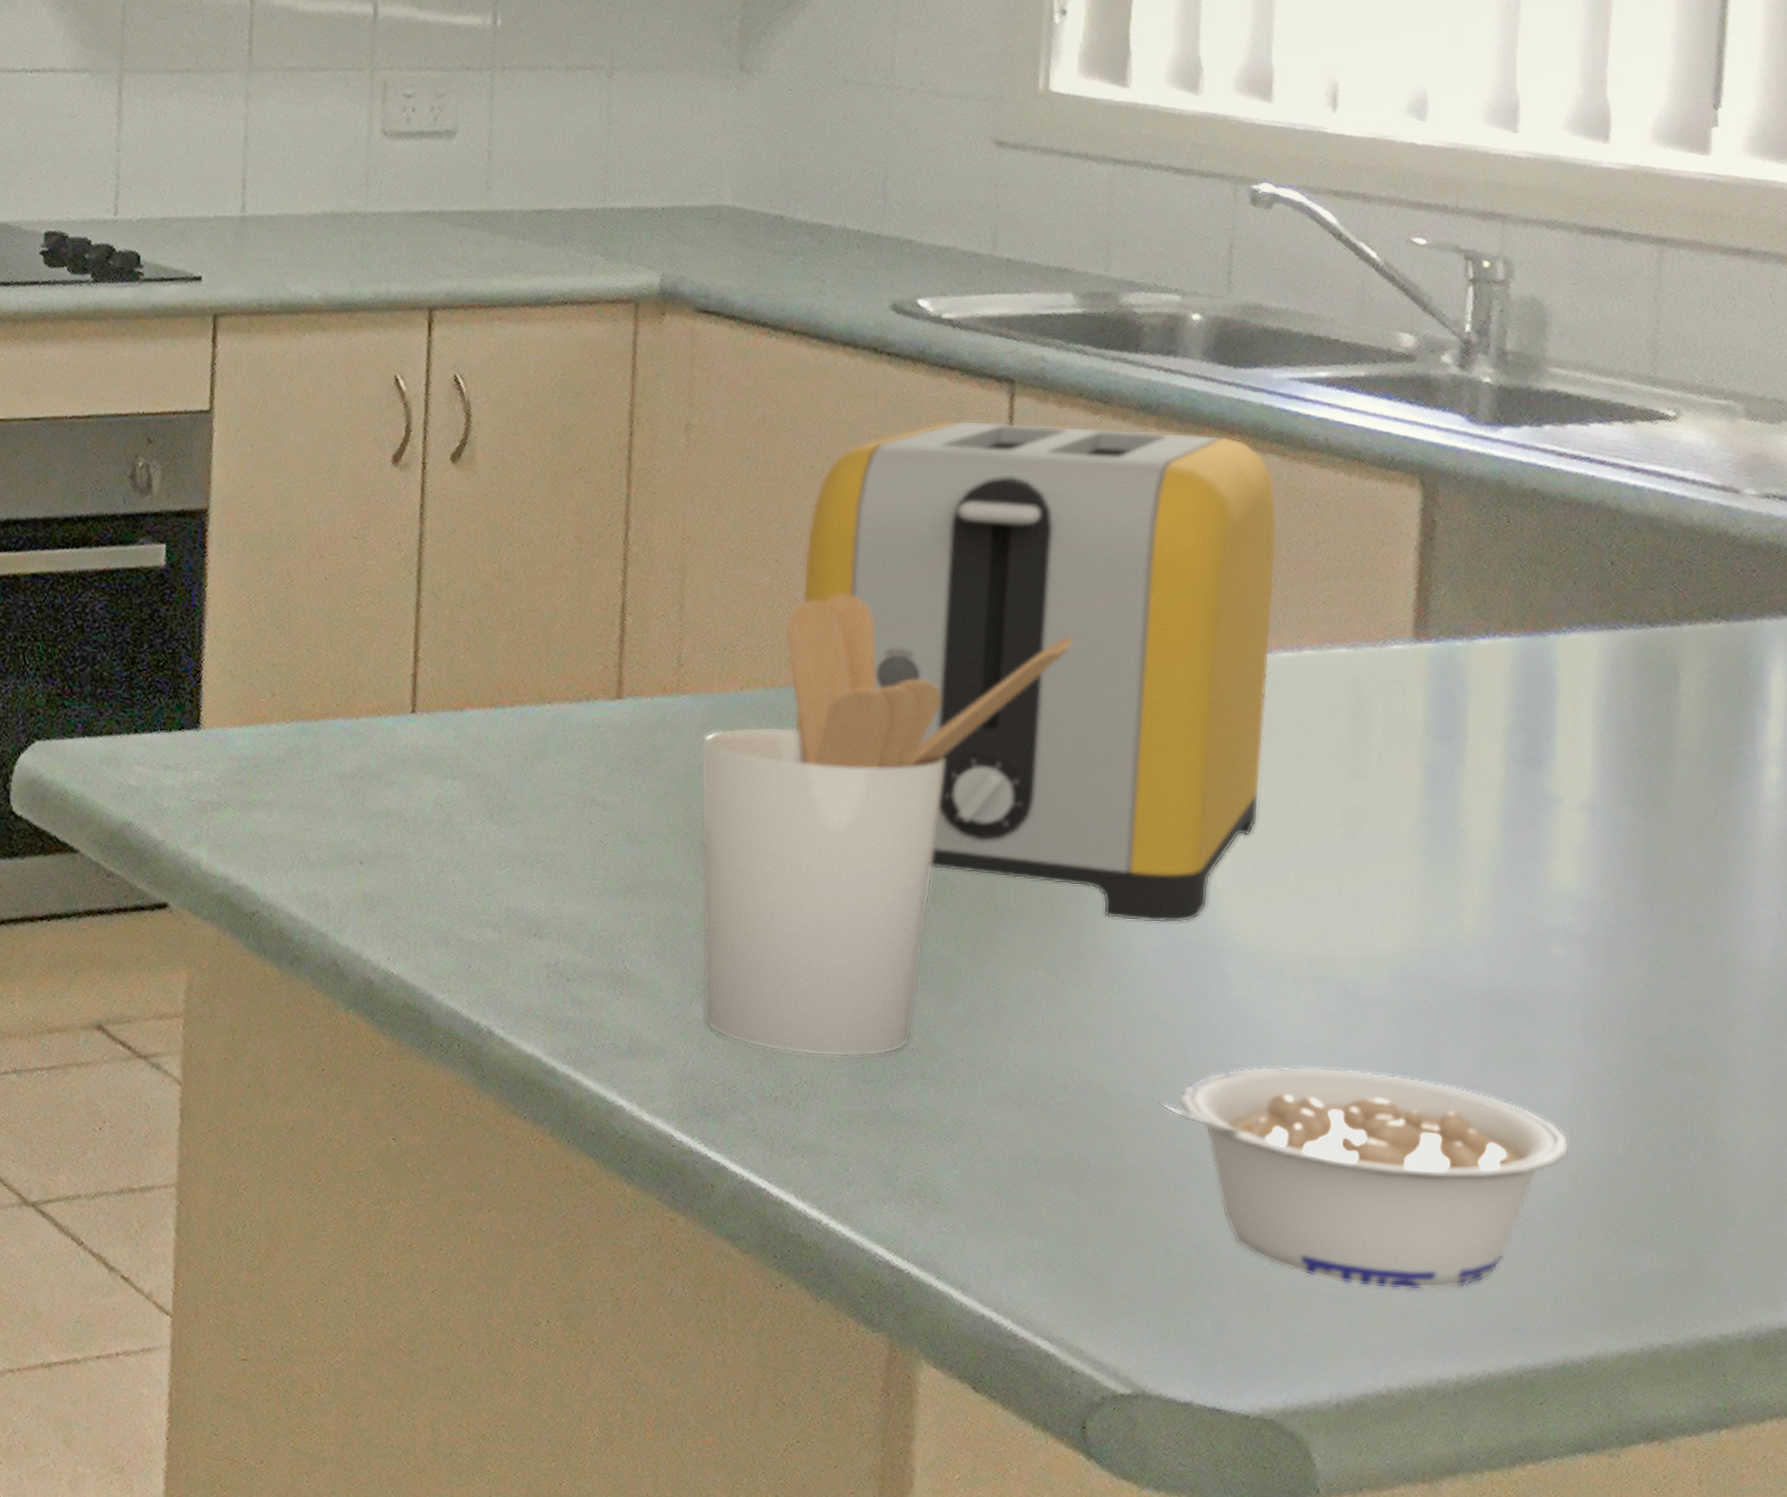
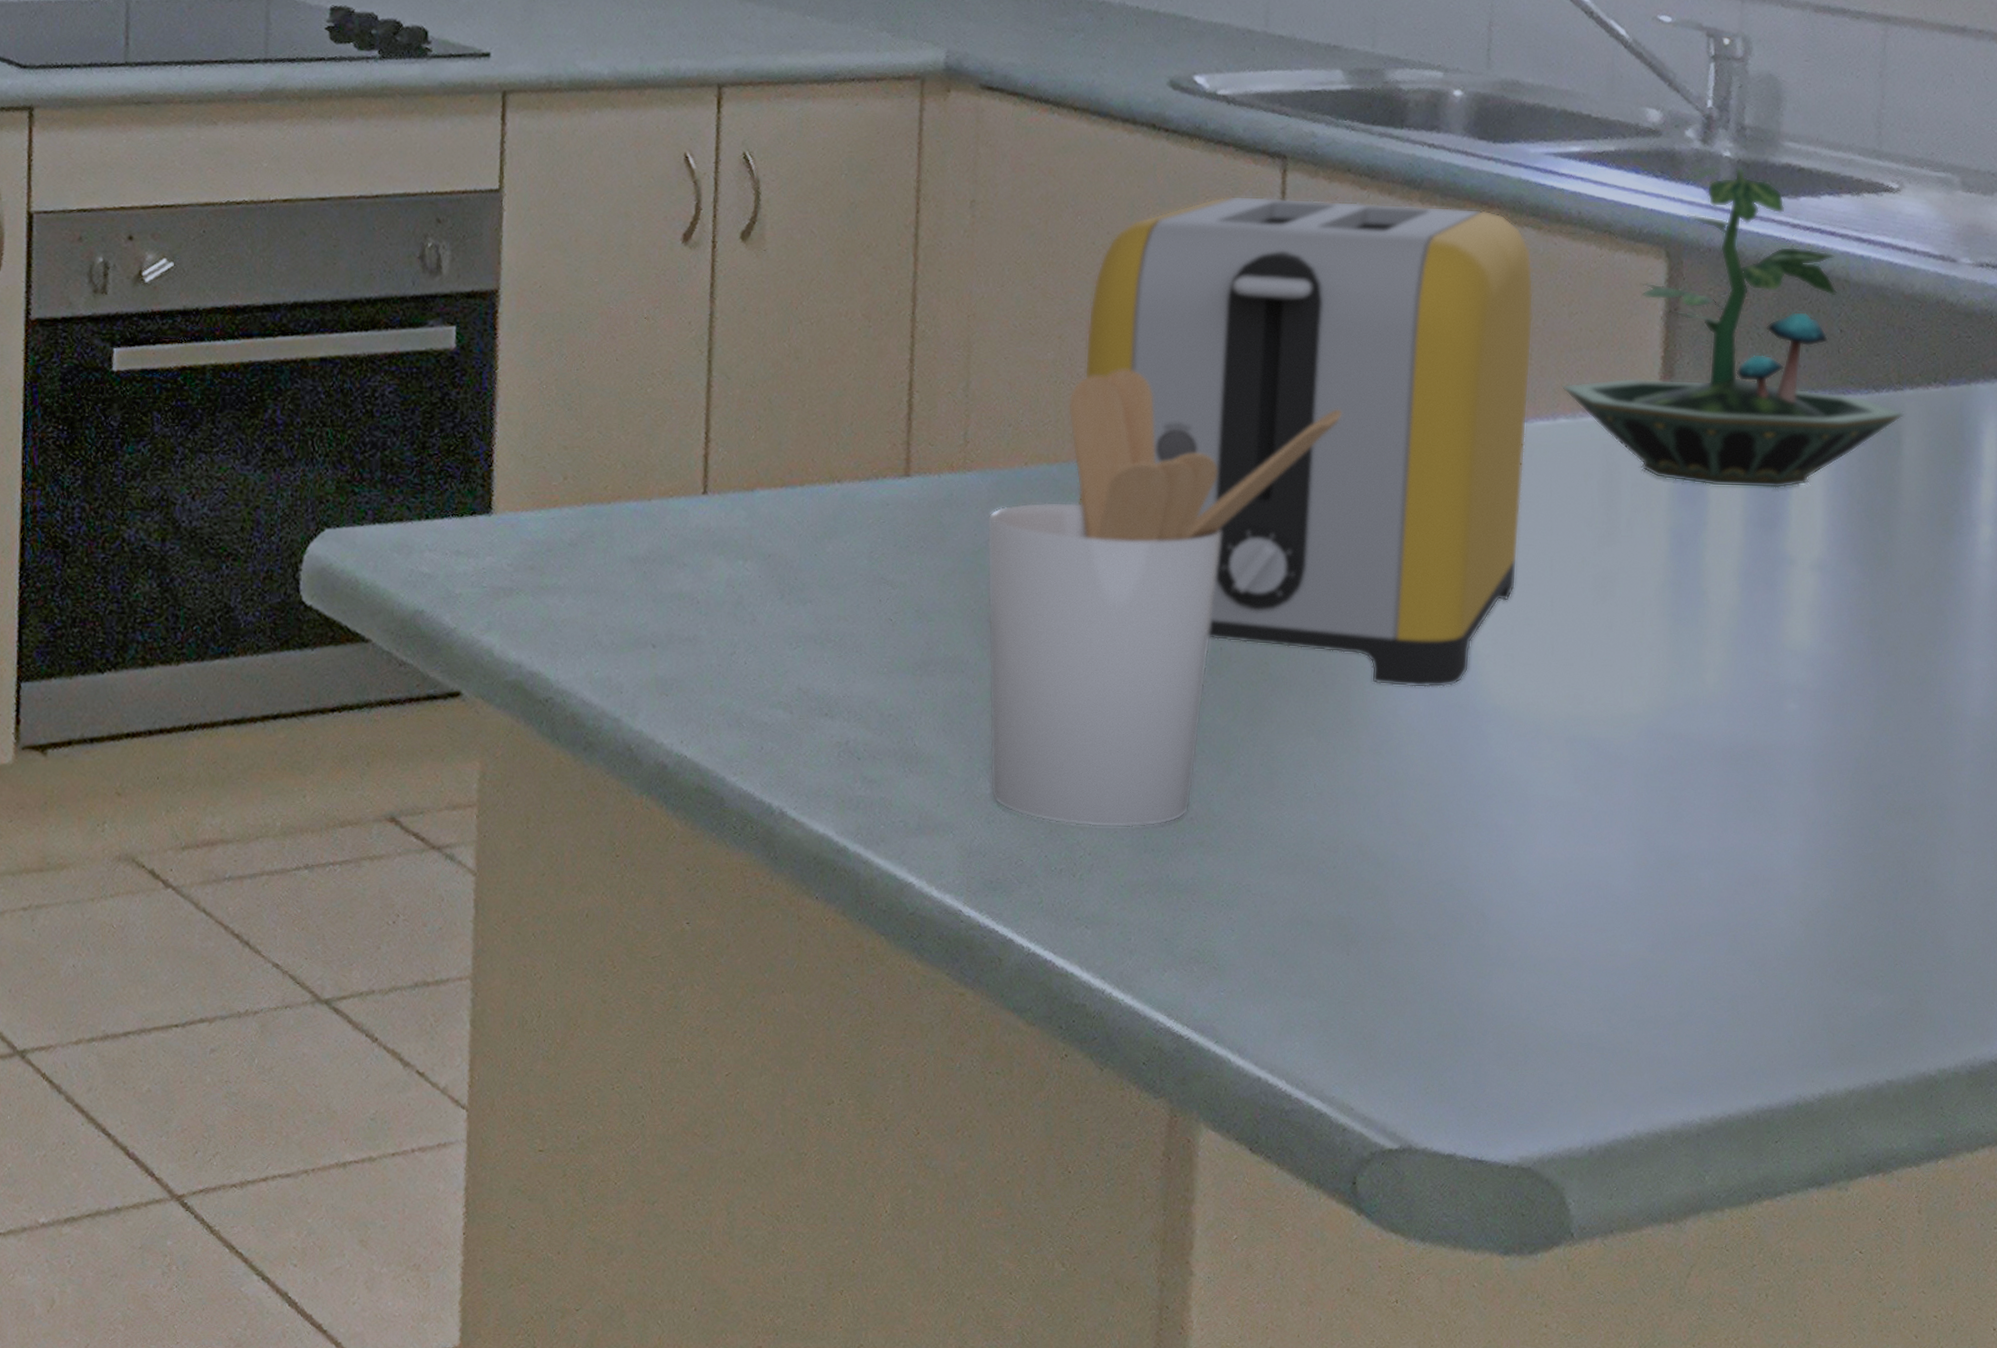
legume: present [1159,1066,1570,1291] -> none [1424,824,1802,1037]
terrarium: none [1308,391,1683,726] -> present [1562,165,1905,489]

